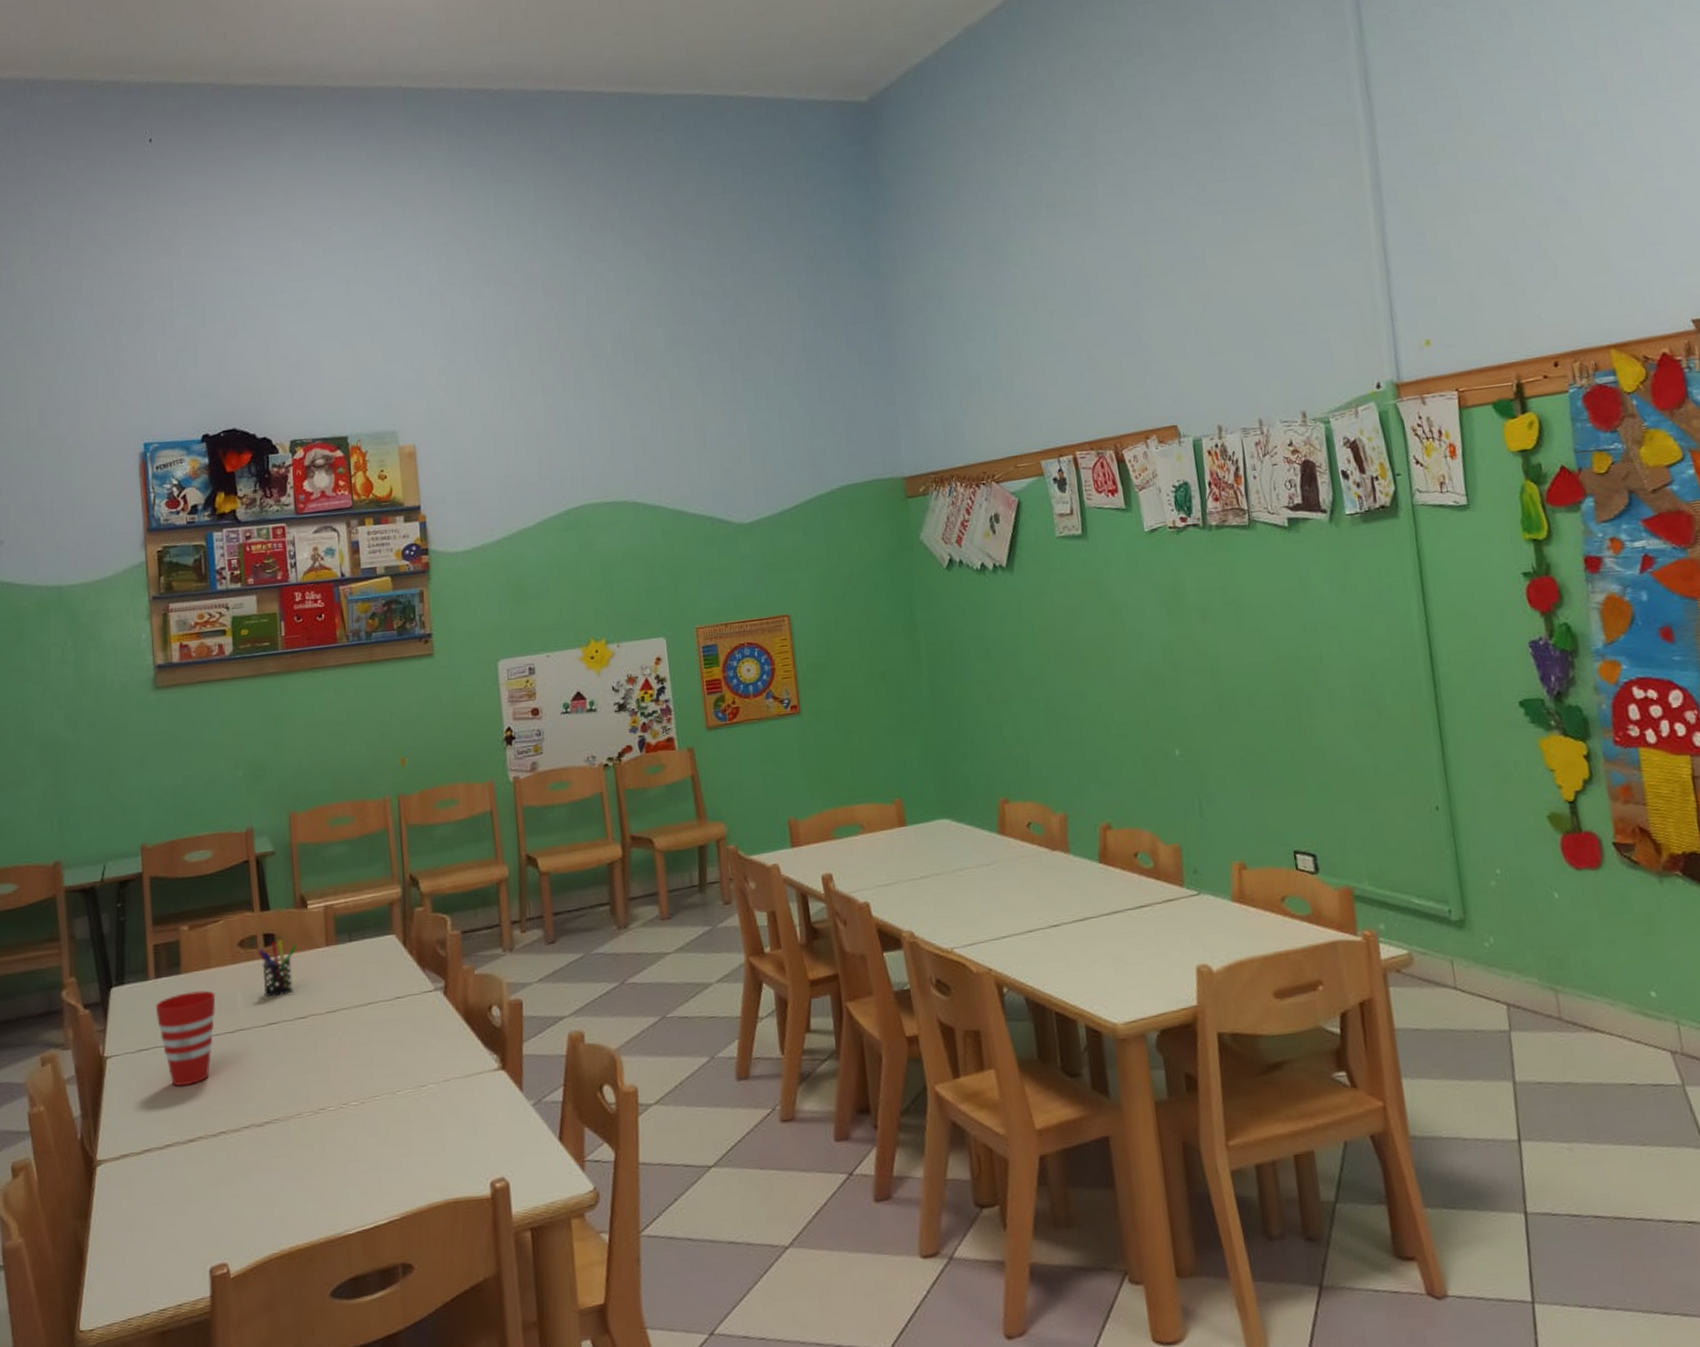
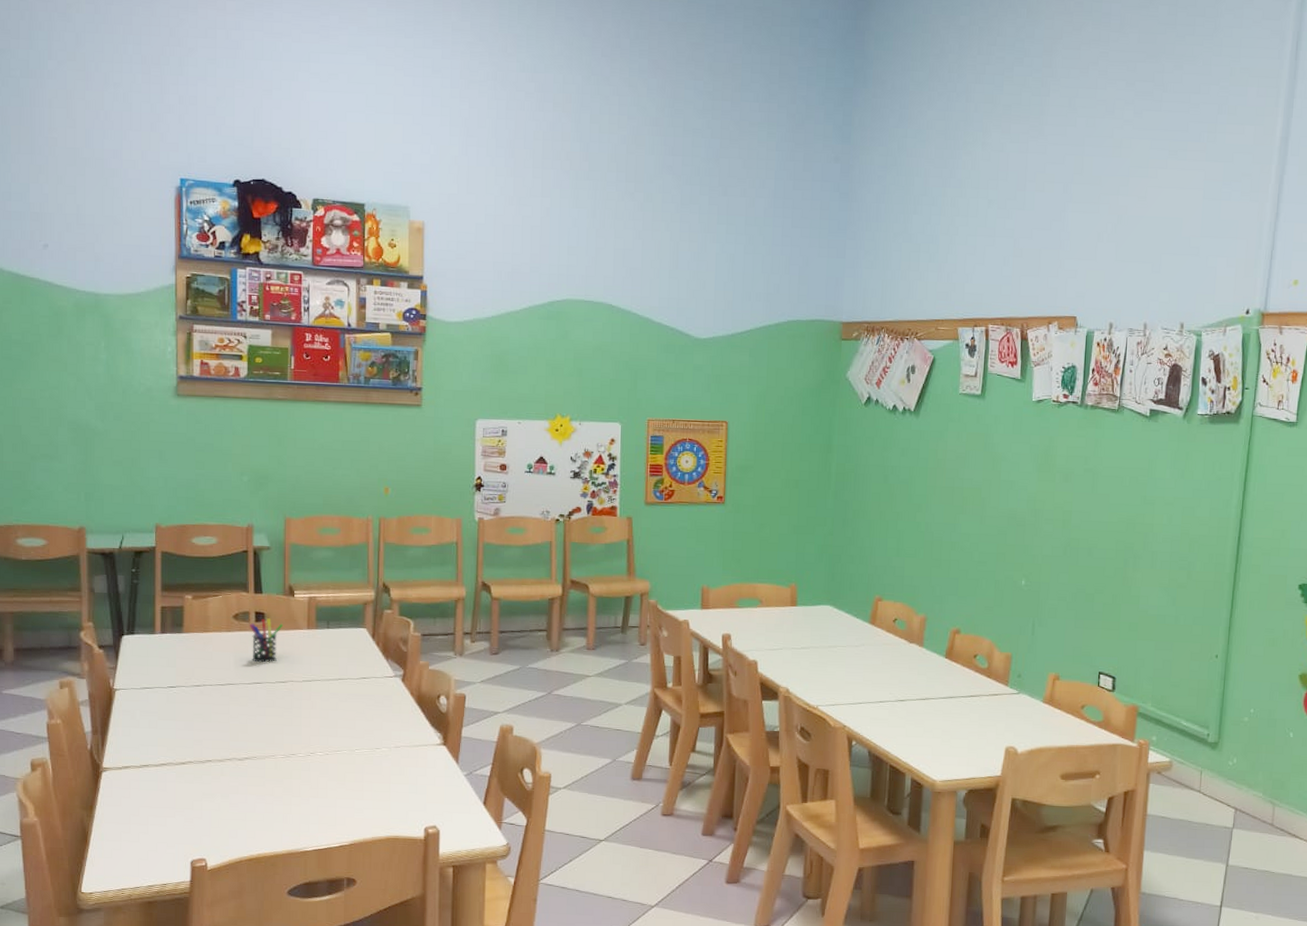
cup: present [155,990,216,1086] -> none [159,648,211,721]

